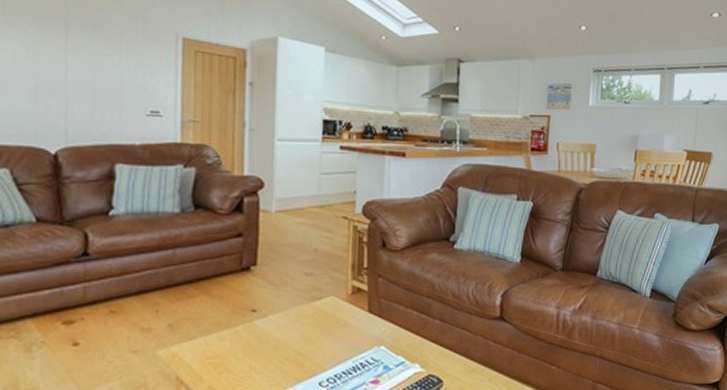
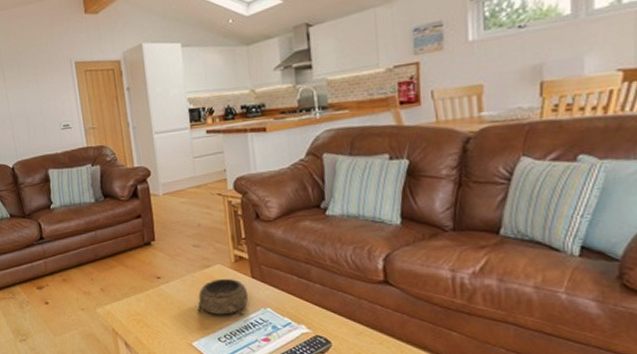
decorative bowl: none [297,312,362,356] -> present [196,278,249,316]

